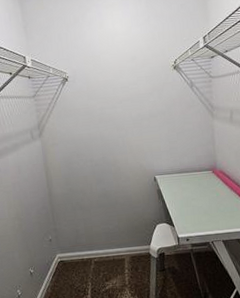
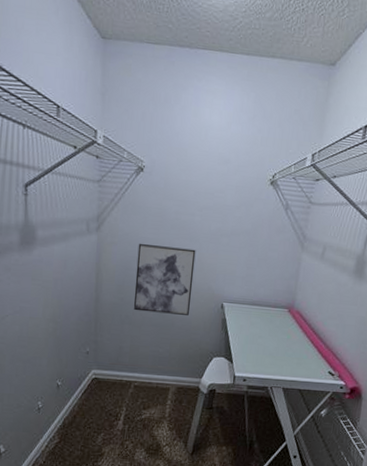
wall art: none [75,136,128,197] -> present [134,243,196,315]

